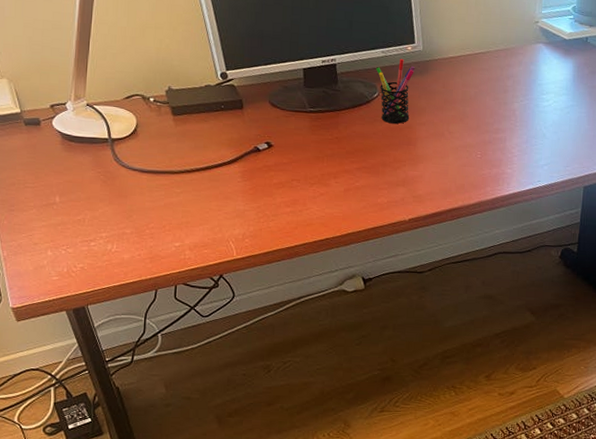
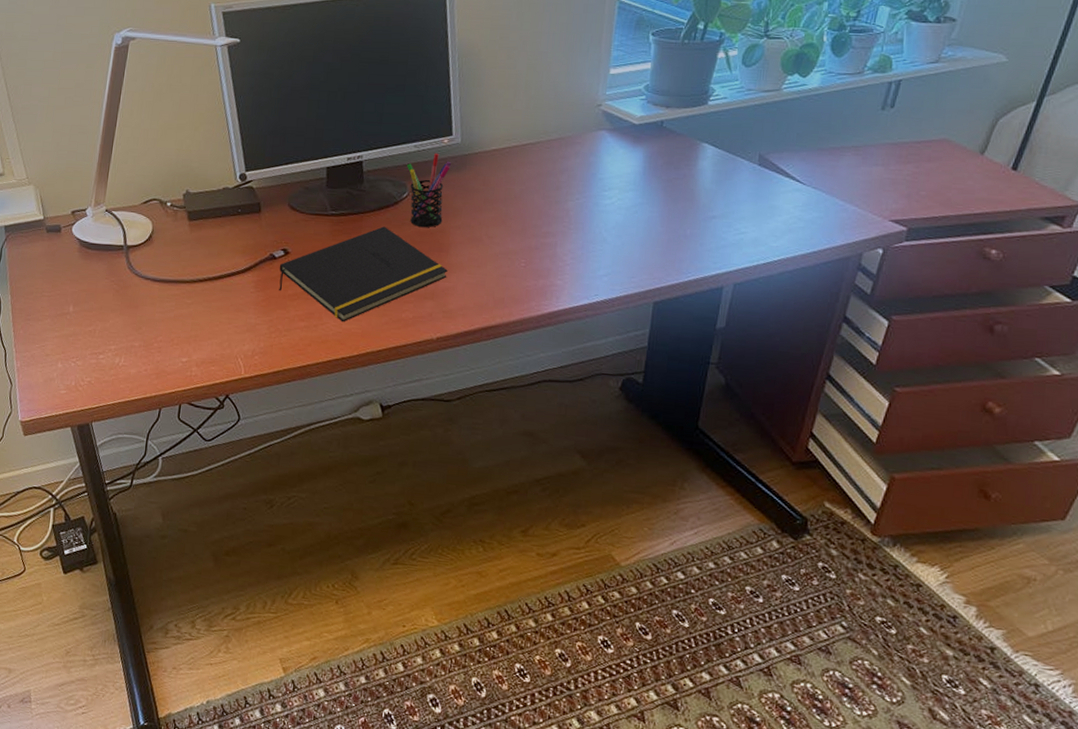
notepad: none [263,122,416,208] -> present [279,226,448,323]

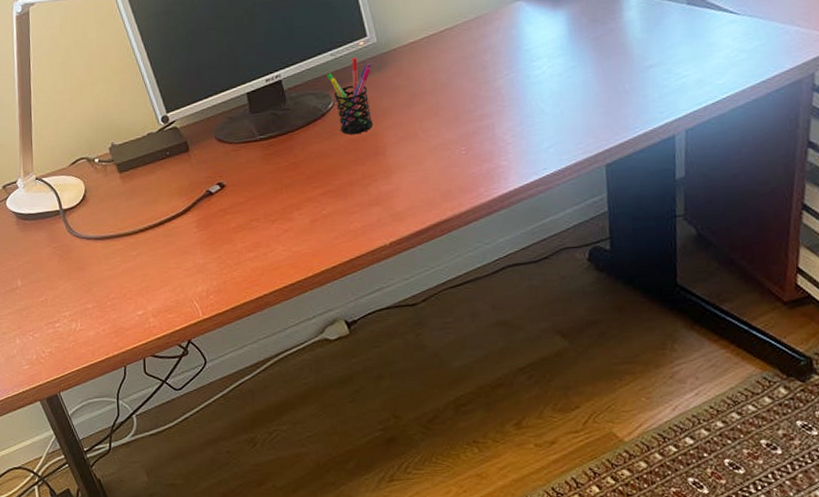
notepad: present [279,226,448,323] -> none [217,141,389,246]

